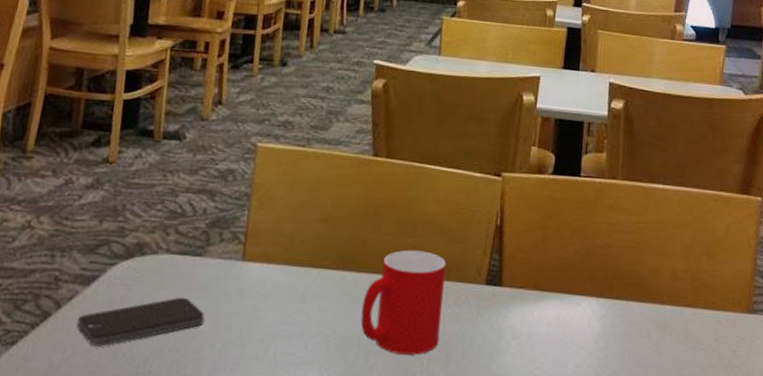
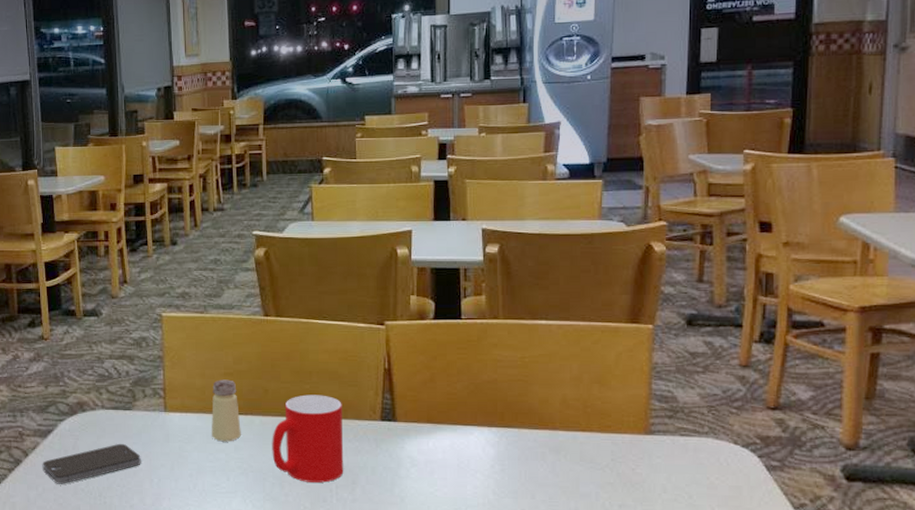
saltshaker: none [293,226,331,302] -> present [211,379,241,442]

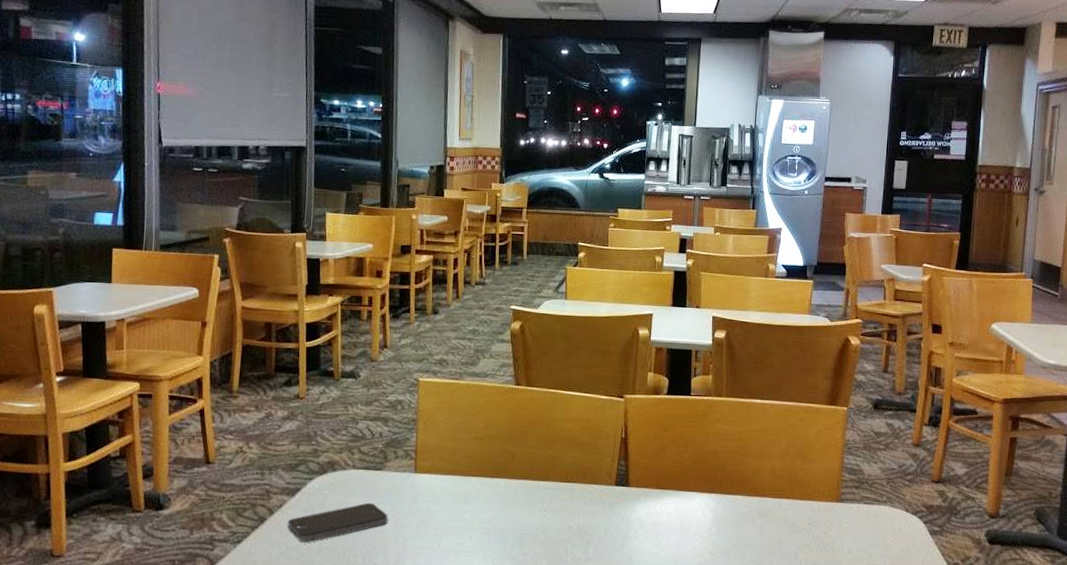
saltshaker: present [211,379,241,442] -> none [458,443,487,503]
cup: present [272,394,344,483] -> none [514,460,582,543]

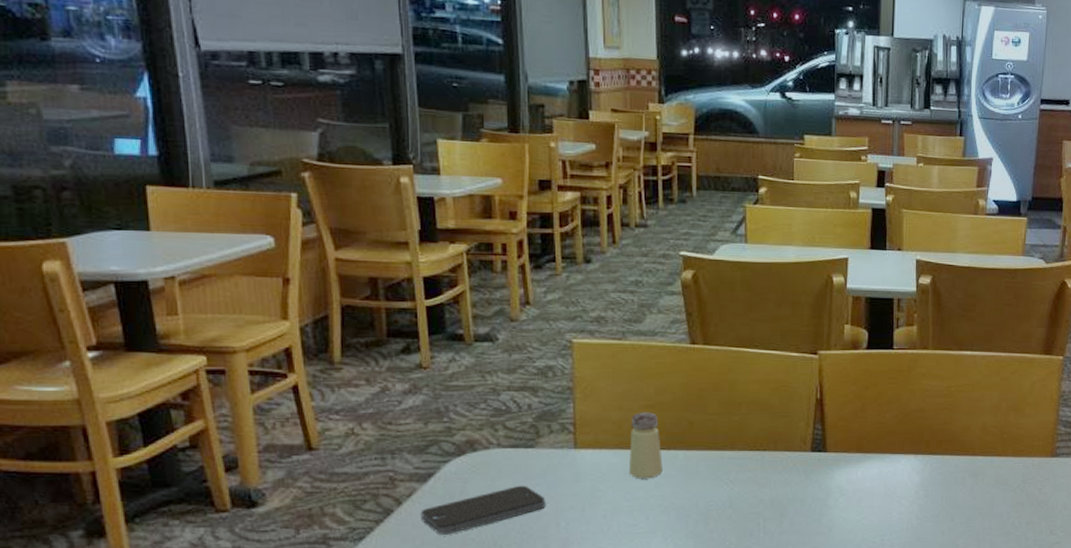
saltshaker: none [458,443,487,503] -> present [628,412,663,479]

